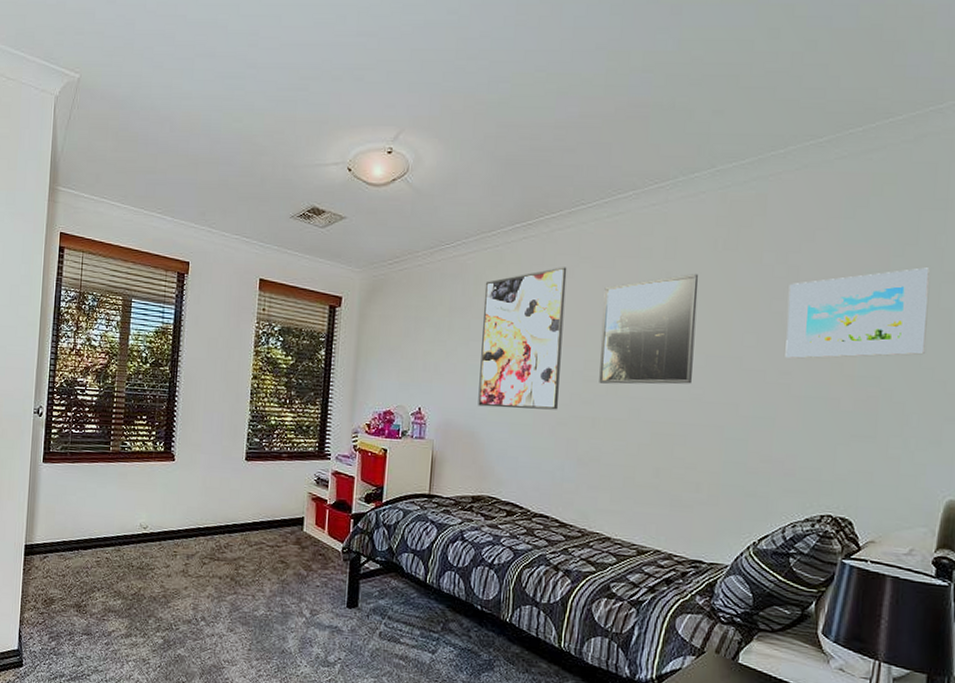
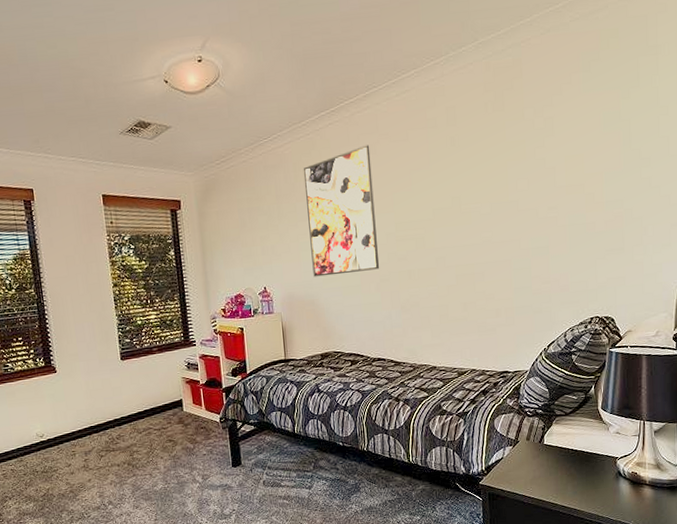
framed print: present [599,274,699,385] -> none [402,136,482,241]
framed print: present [785,267,930,359] -> none [547,105,652,195]

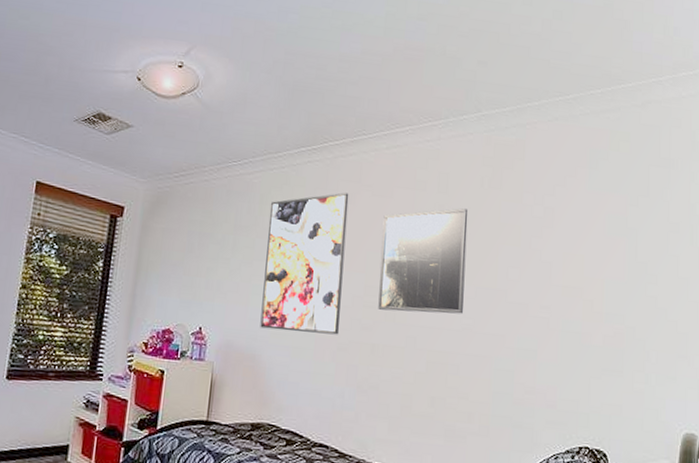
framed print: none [402,136,482,241] -> present [378,208,468,314]

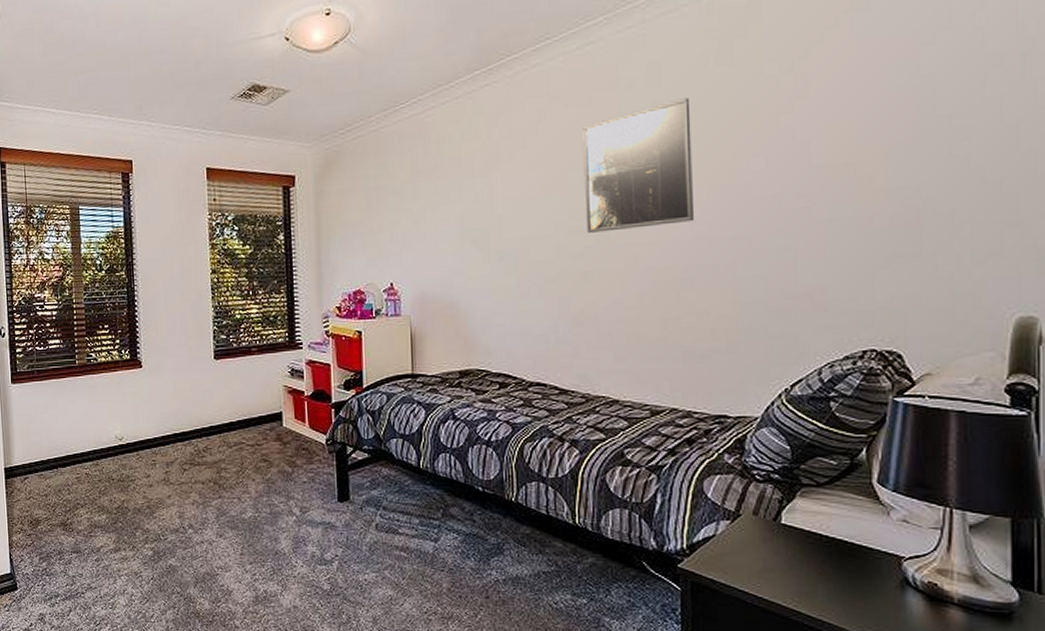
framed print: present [260,192,349,335] -> none [448,111,545,274]

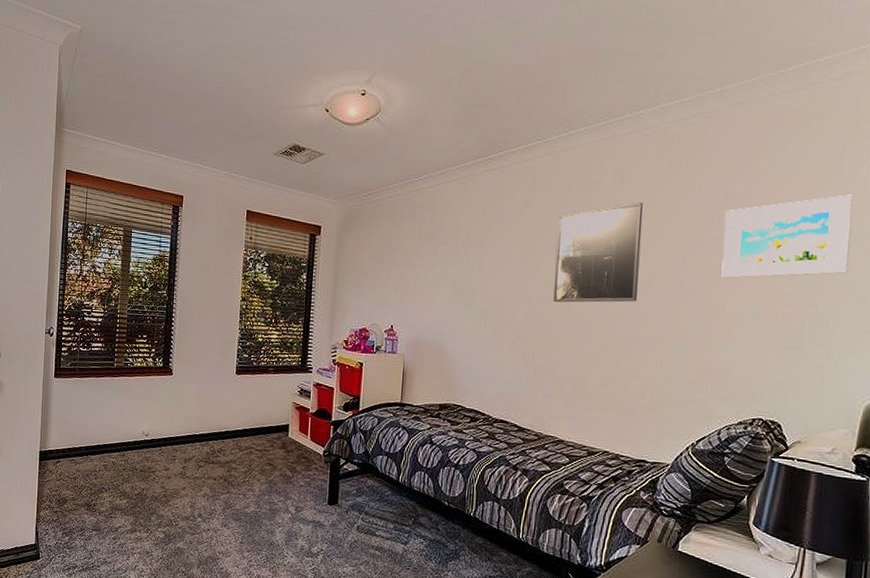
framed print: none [798,53,972,178] -> present [721,194,853,278]

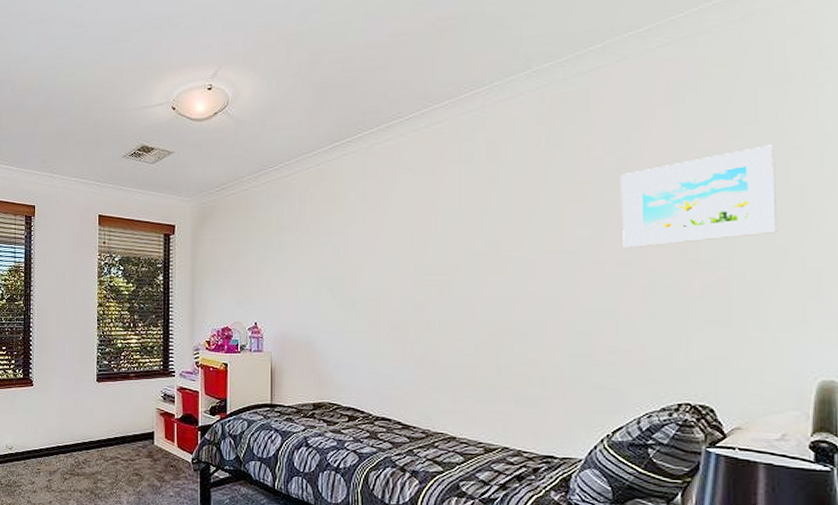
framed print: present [553,202,643,303] -> none [428,173,526,287]

